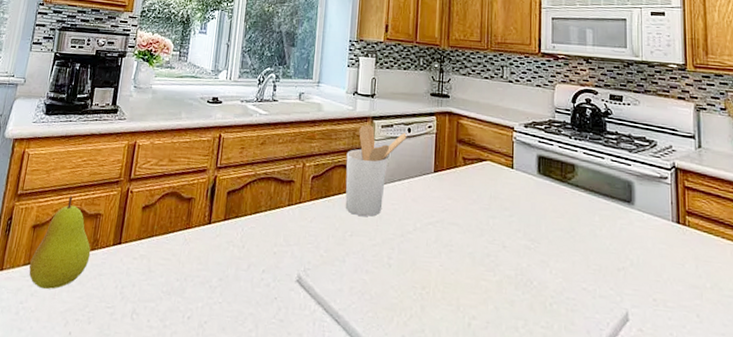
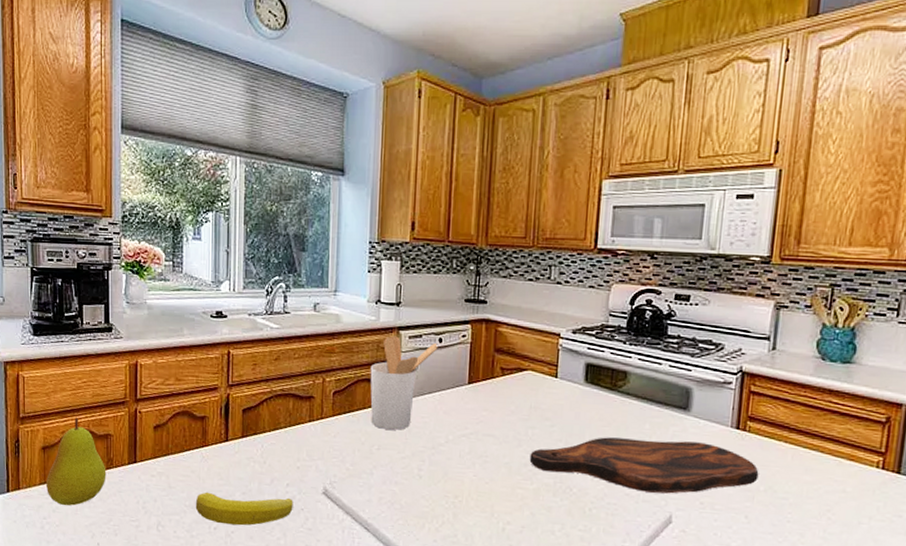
banana: none [172,277,268,315] -> present [195,492,293,526]
cutting board: none [491,228,704,289] -> present [529,437,759,494]

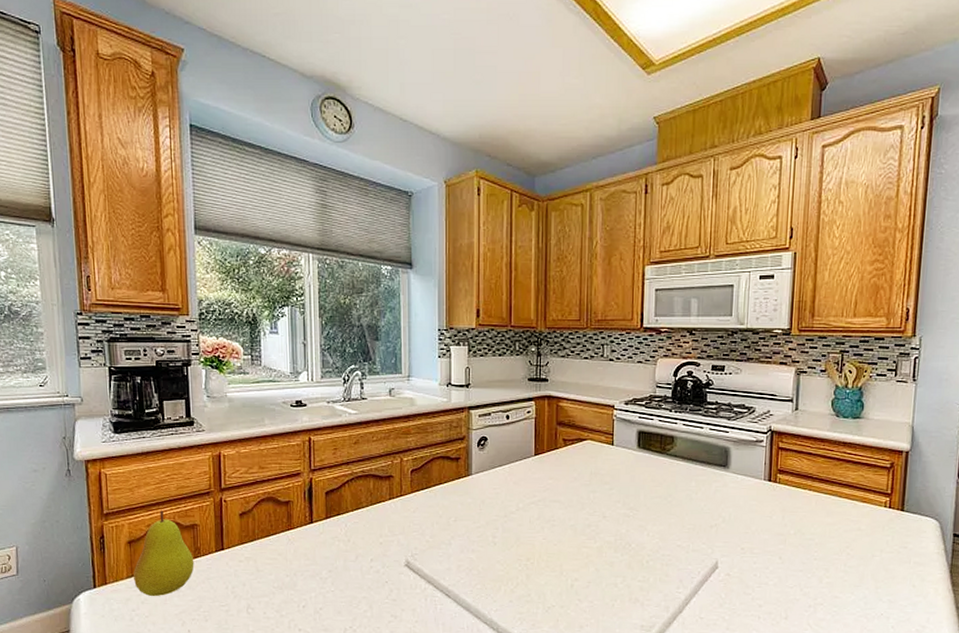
banana: present [195,492,293,526] -> none [283,572,378,602]
utensil holder: present [370,336,438,430] -> none [444,415,505,502]
cutting board: present [529,437,759,494] -> none [592,495,789,543]

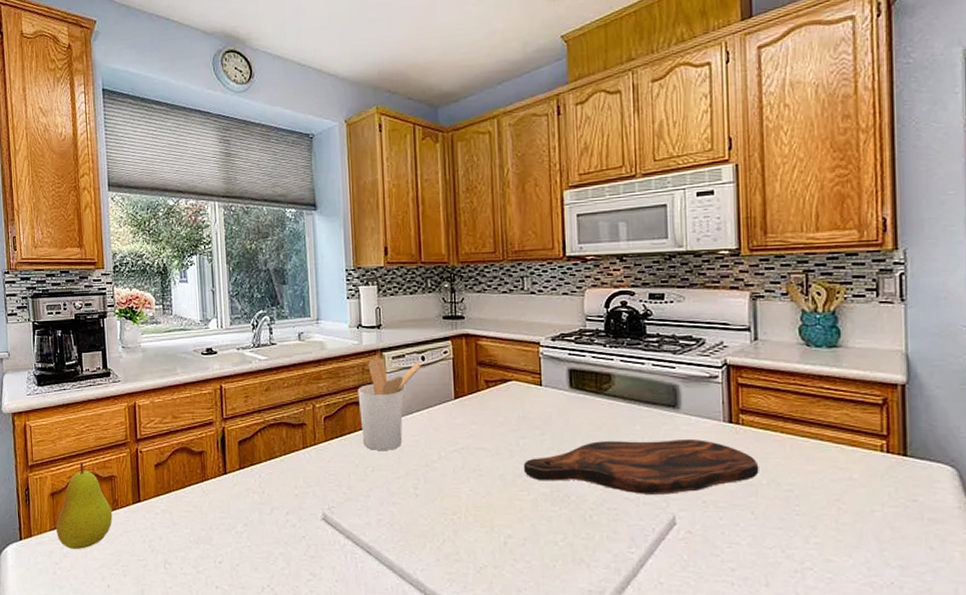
utensil holder: none [444,415,505,502] -> present [357,358,421,450]
cutting board: none [592,495,789,543] -> present [523,439,759,494]

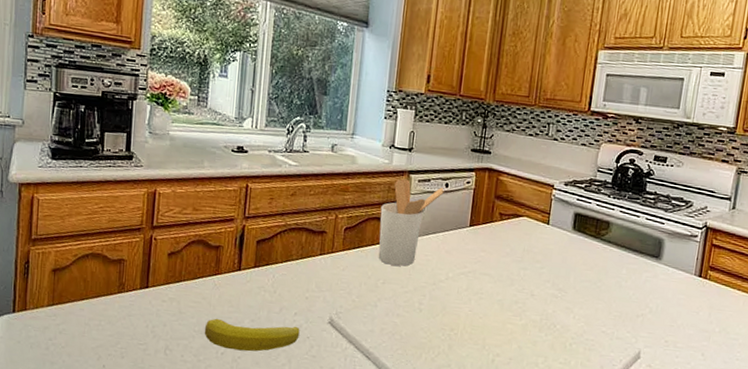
fruit: present [56,462,113,549] -> none [54,242,117,328]
banana: none [199,526,295,558] -> present [204,318,300,352]
cutting board: present [523,439,759,494] -> none [520,279,716,333]

